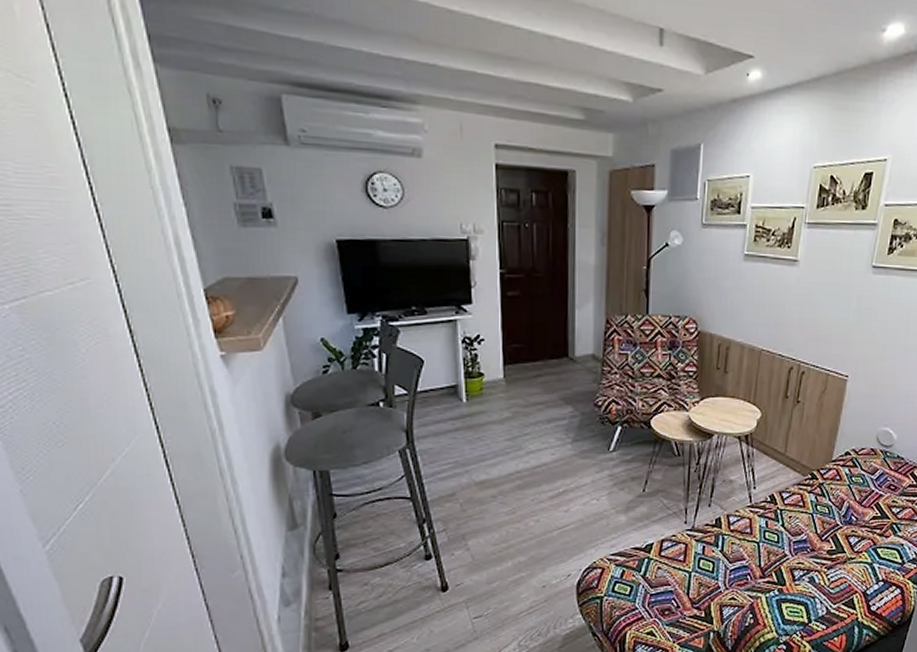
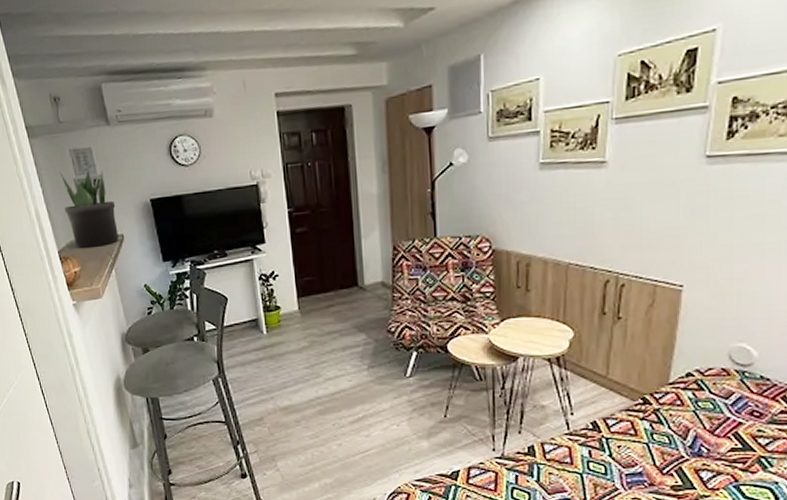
planter: none [214,192,291,288] -> present [59,170,119,248]

